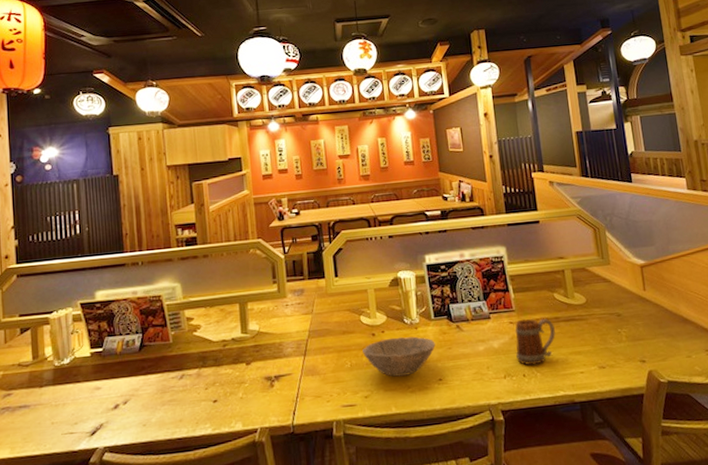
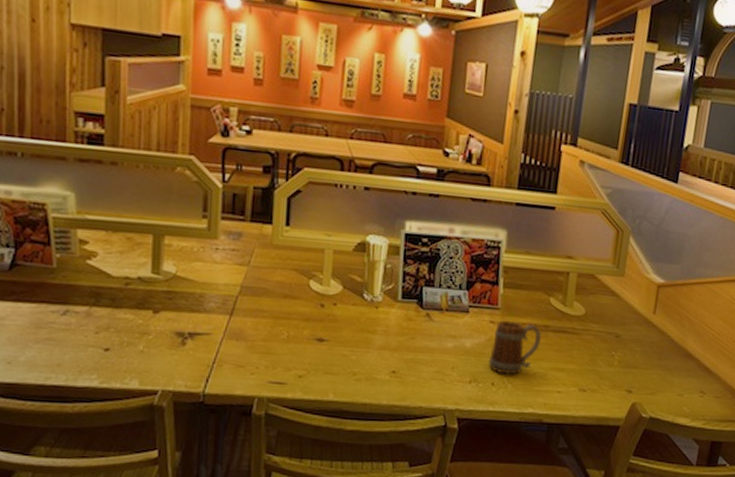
bowl: present [362,337,436,377] -> none [305,313,396,361]

